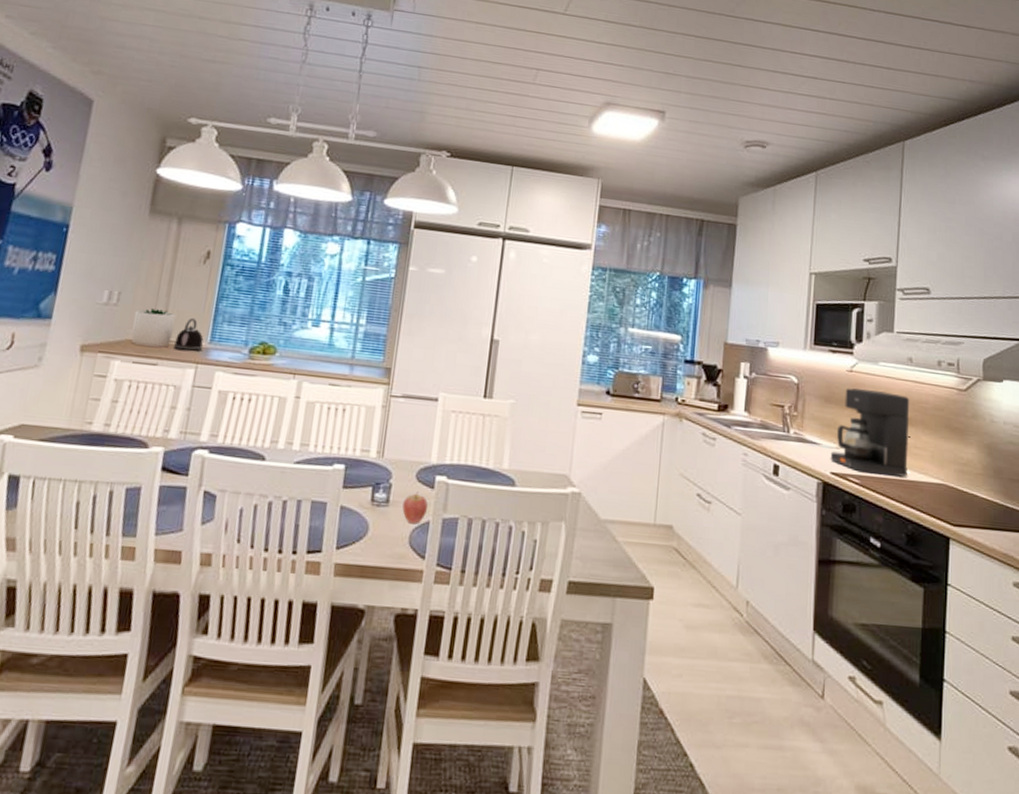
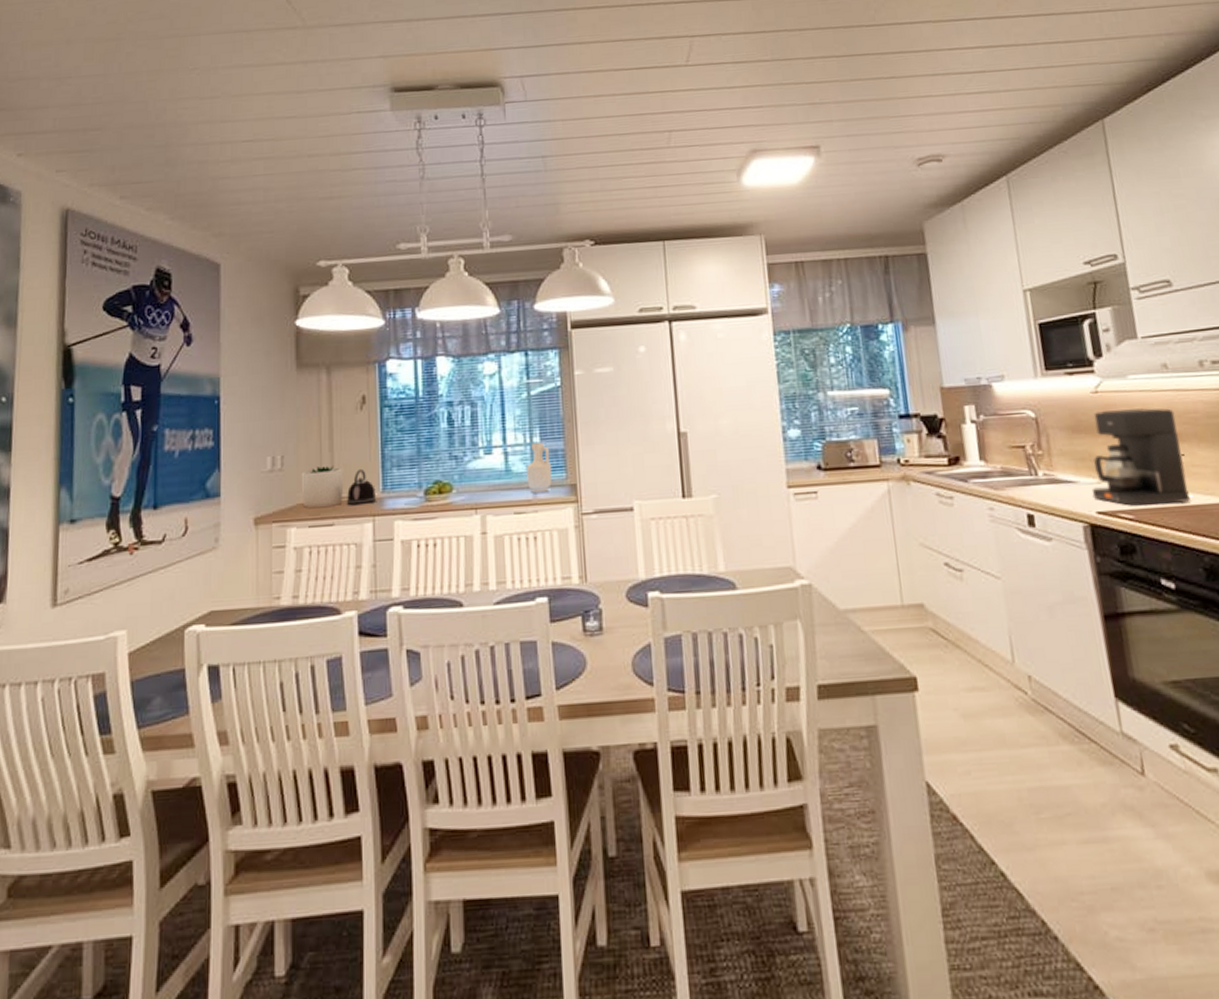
ceramic jug: none [346,324,373,371] -> present [526,443,552,493]
fruit: present [402,491,429,524] -> none [618,613,646,650]

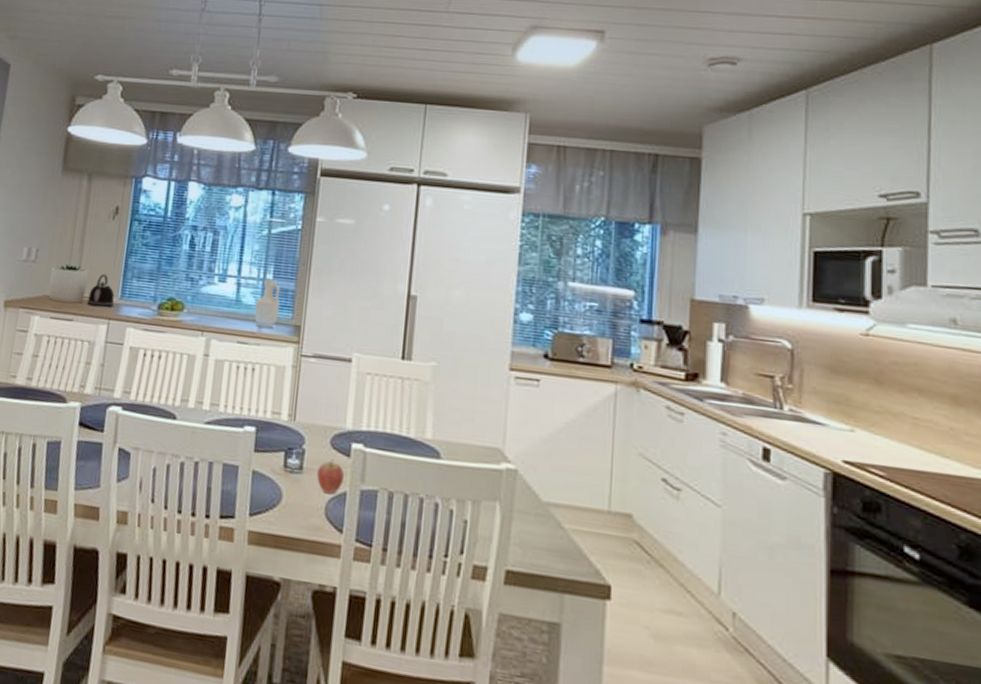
fruit: none [618,613,646,650] -> present [317,459,345,495]
coffee maker: present [1091,408,1190,506] -> none [841,356,956,472]

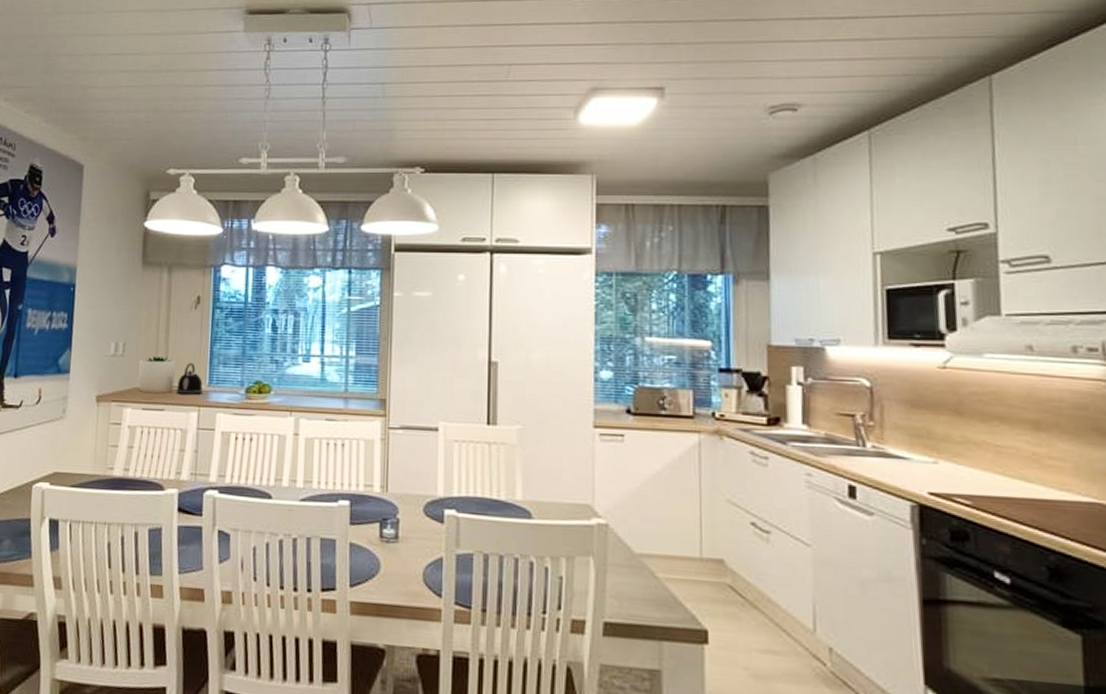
ceramic jug: present [254,279,281,328] -> none [340,357,365,403]
fruit: present [317,459,345,495] -> none [413,526,440,561]

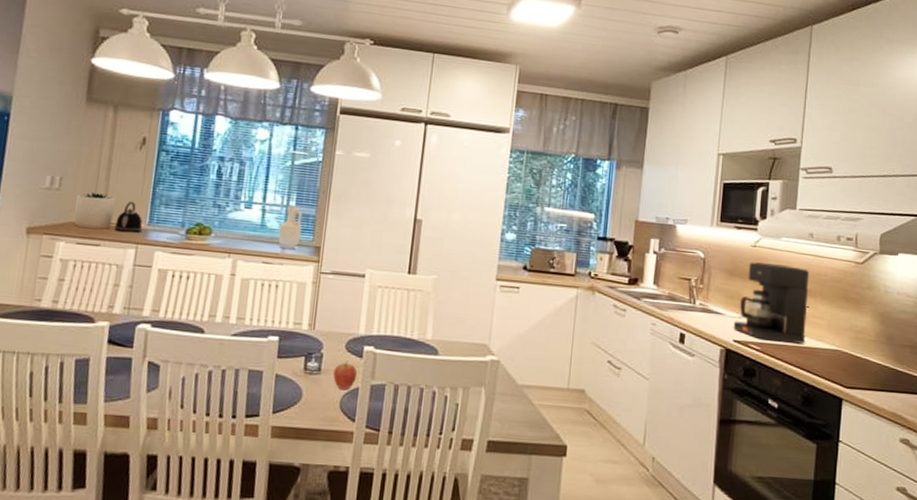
ceramic jug: none [340,357,365,403] -> present [278,206,303,249]
fruit: none [413,526,440,561] -> present [333,360,358,391]
coffee maker: none [925,388,1041,495] -> present [733,262,810,344]

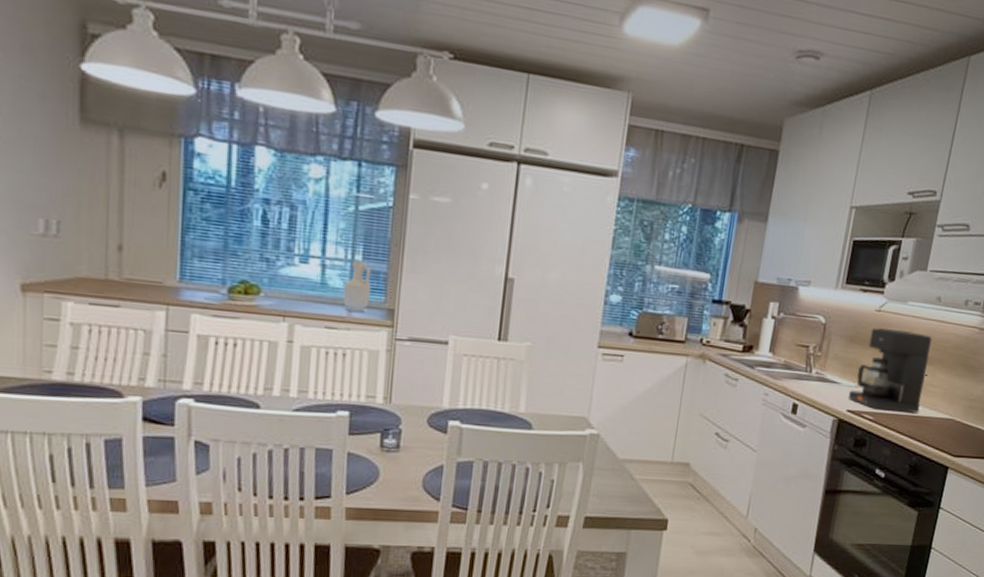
planter: present [74,193,115,230] -> none [81,241,133,287]
kettle: present [115,200,143,233] -> none [137,252,172,292]
fruit: present [333,360,358,391] -> none [414,436,442,469]

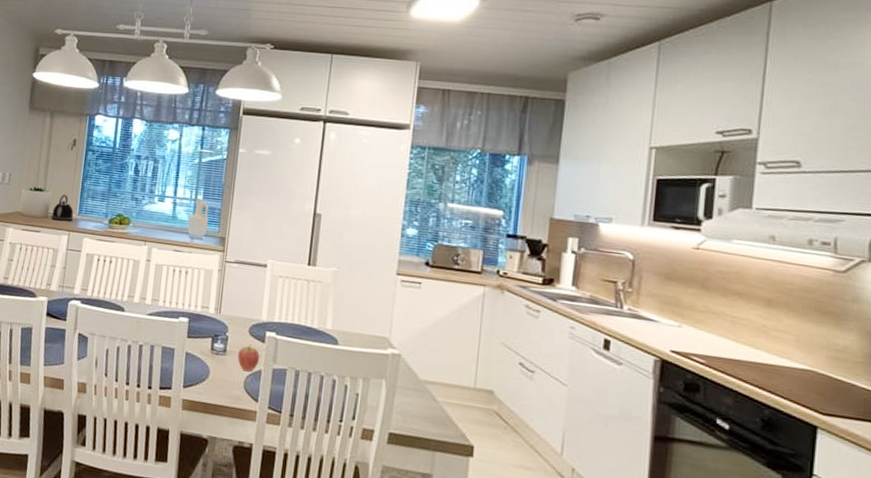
planter: none [81,241,133,287] -> present [20,187,52,218]
kettle: none [137,252,172,292] -> present [52,194,74,222]
fruit: none [414,436,442,469] -> present [237,344,260,372]
coffee maker: present [848,328,933,413] -> none [670,266,771,360]

